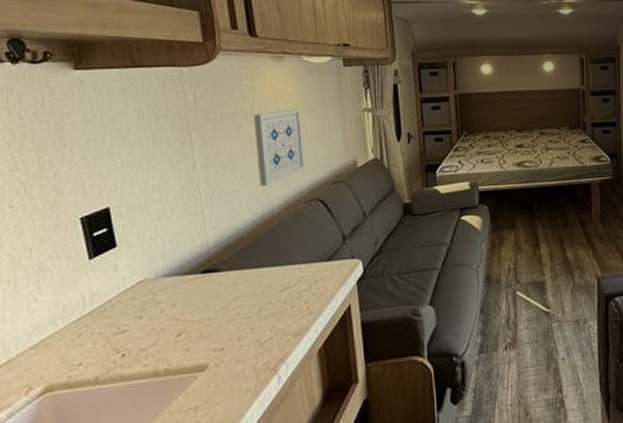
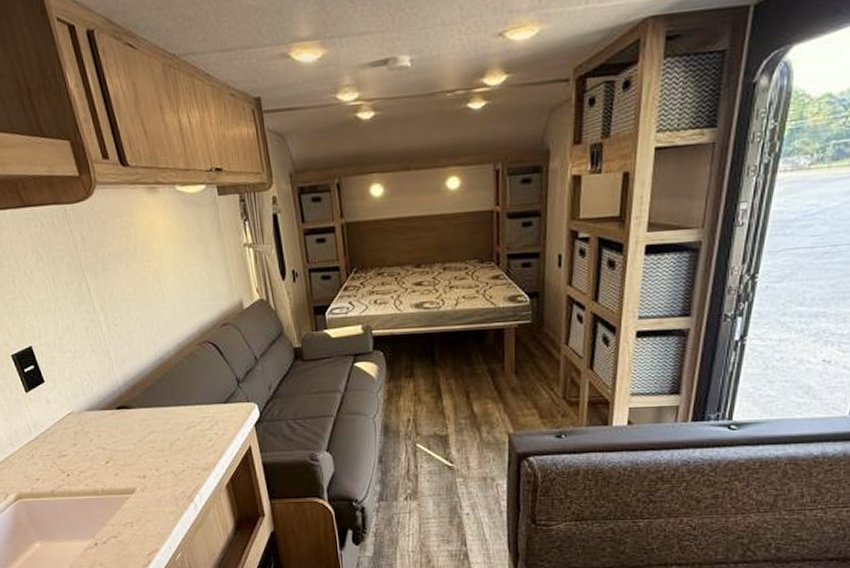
wall art: present [253,108,306,187] -> none [137,245,194,328]

